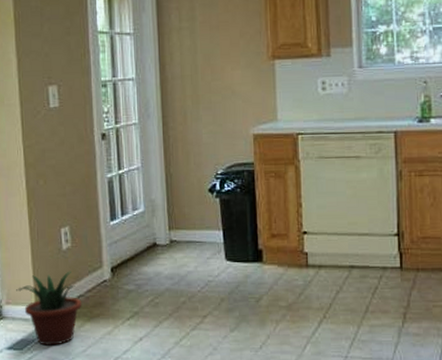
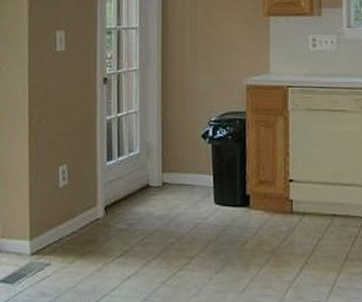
potted plant: present [16,271,82,346] -> none [12,208,75,280]

